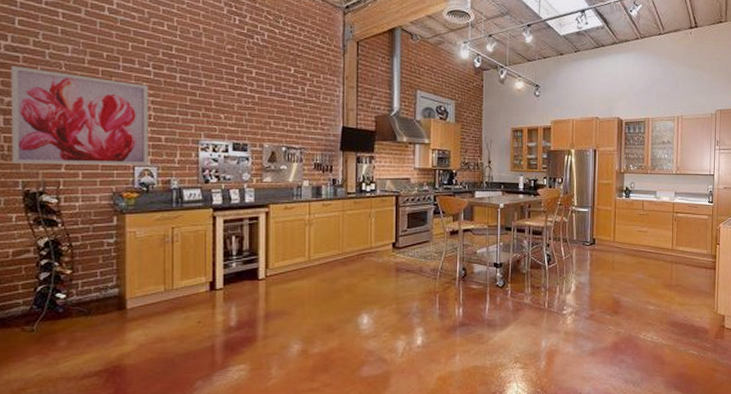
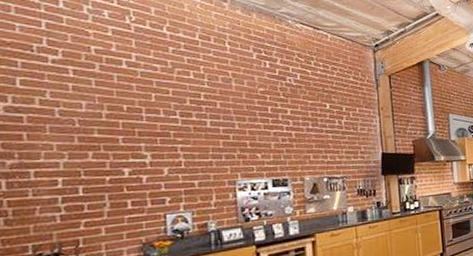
wall art: present [11,66,149,166] -> none [13,126,182,228]

